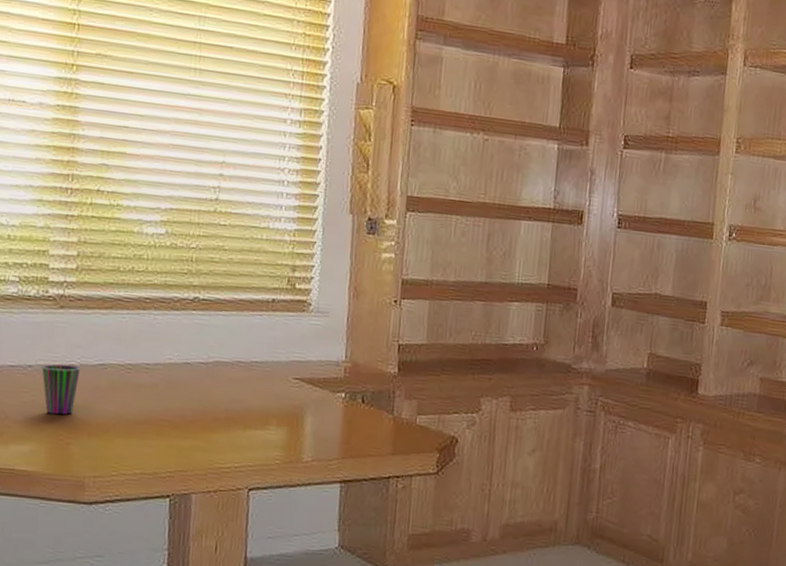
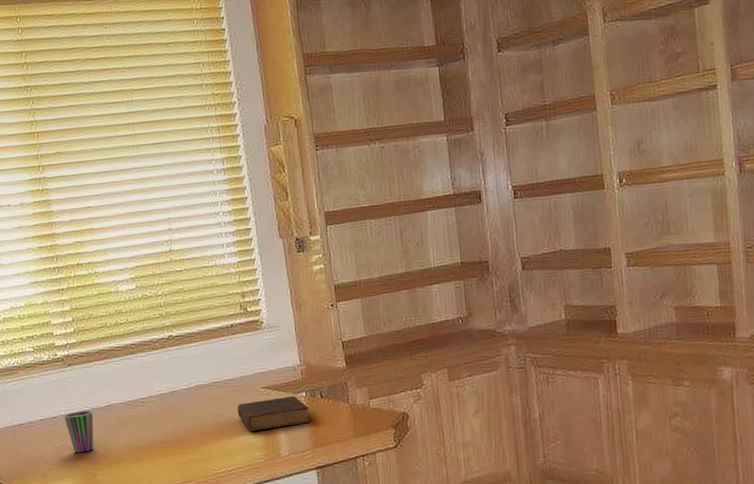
book: none [259,391,346,429] -> present [237,396,311,432]

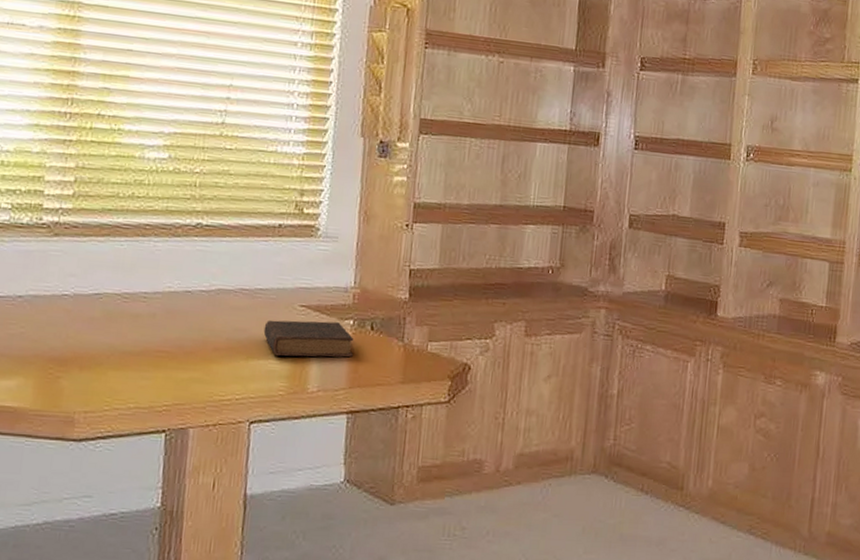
cup: present [64,410,94,453] -> none [32,294,74,348]

